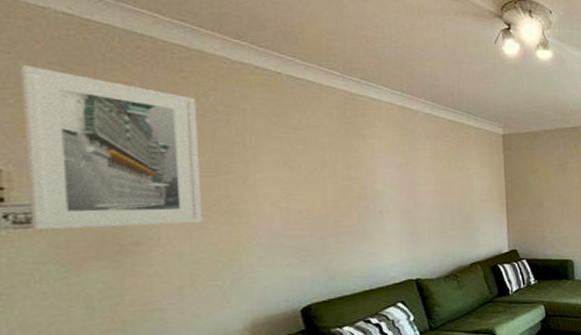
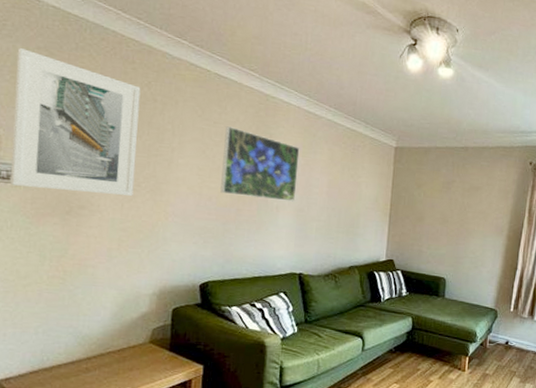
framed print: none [309,132,401,206] -> present [219,126,300,202]

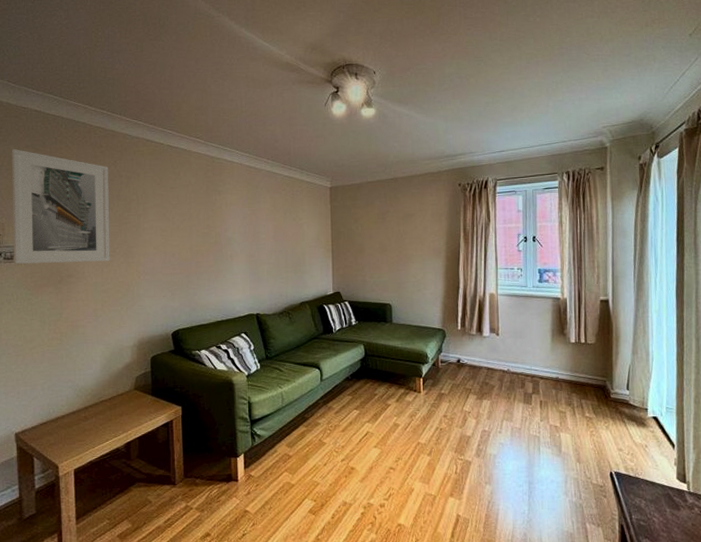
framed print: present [219,126,300,202] -> none [180,189,246,250]

